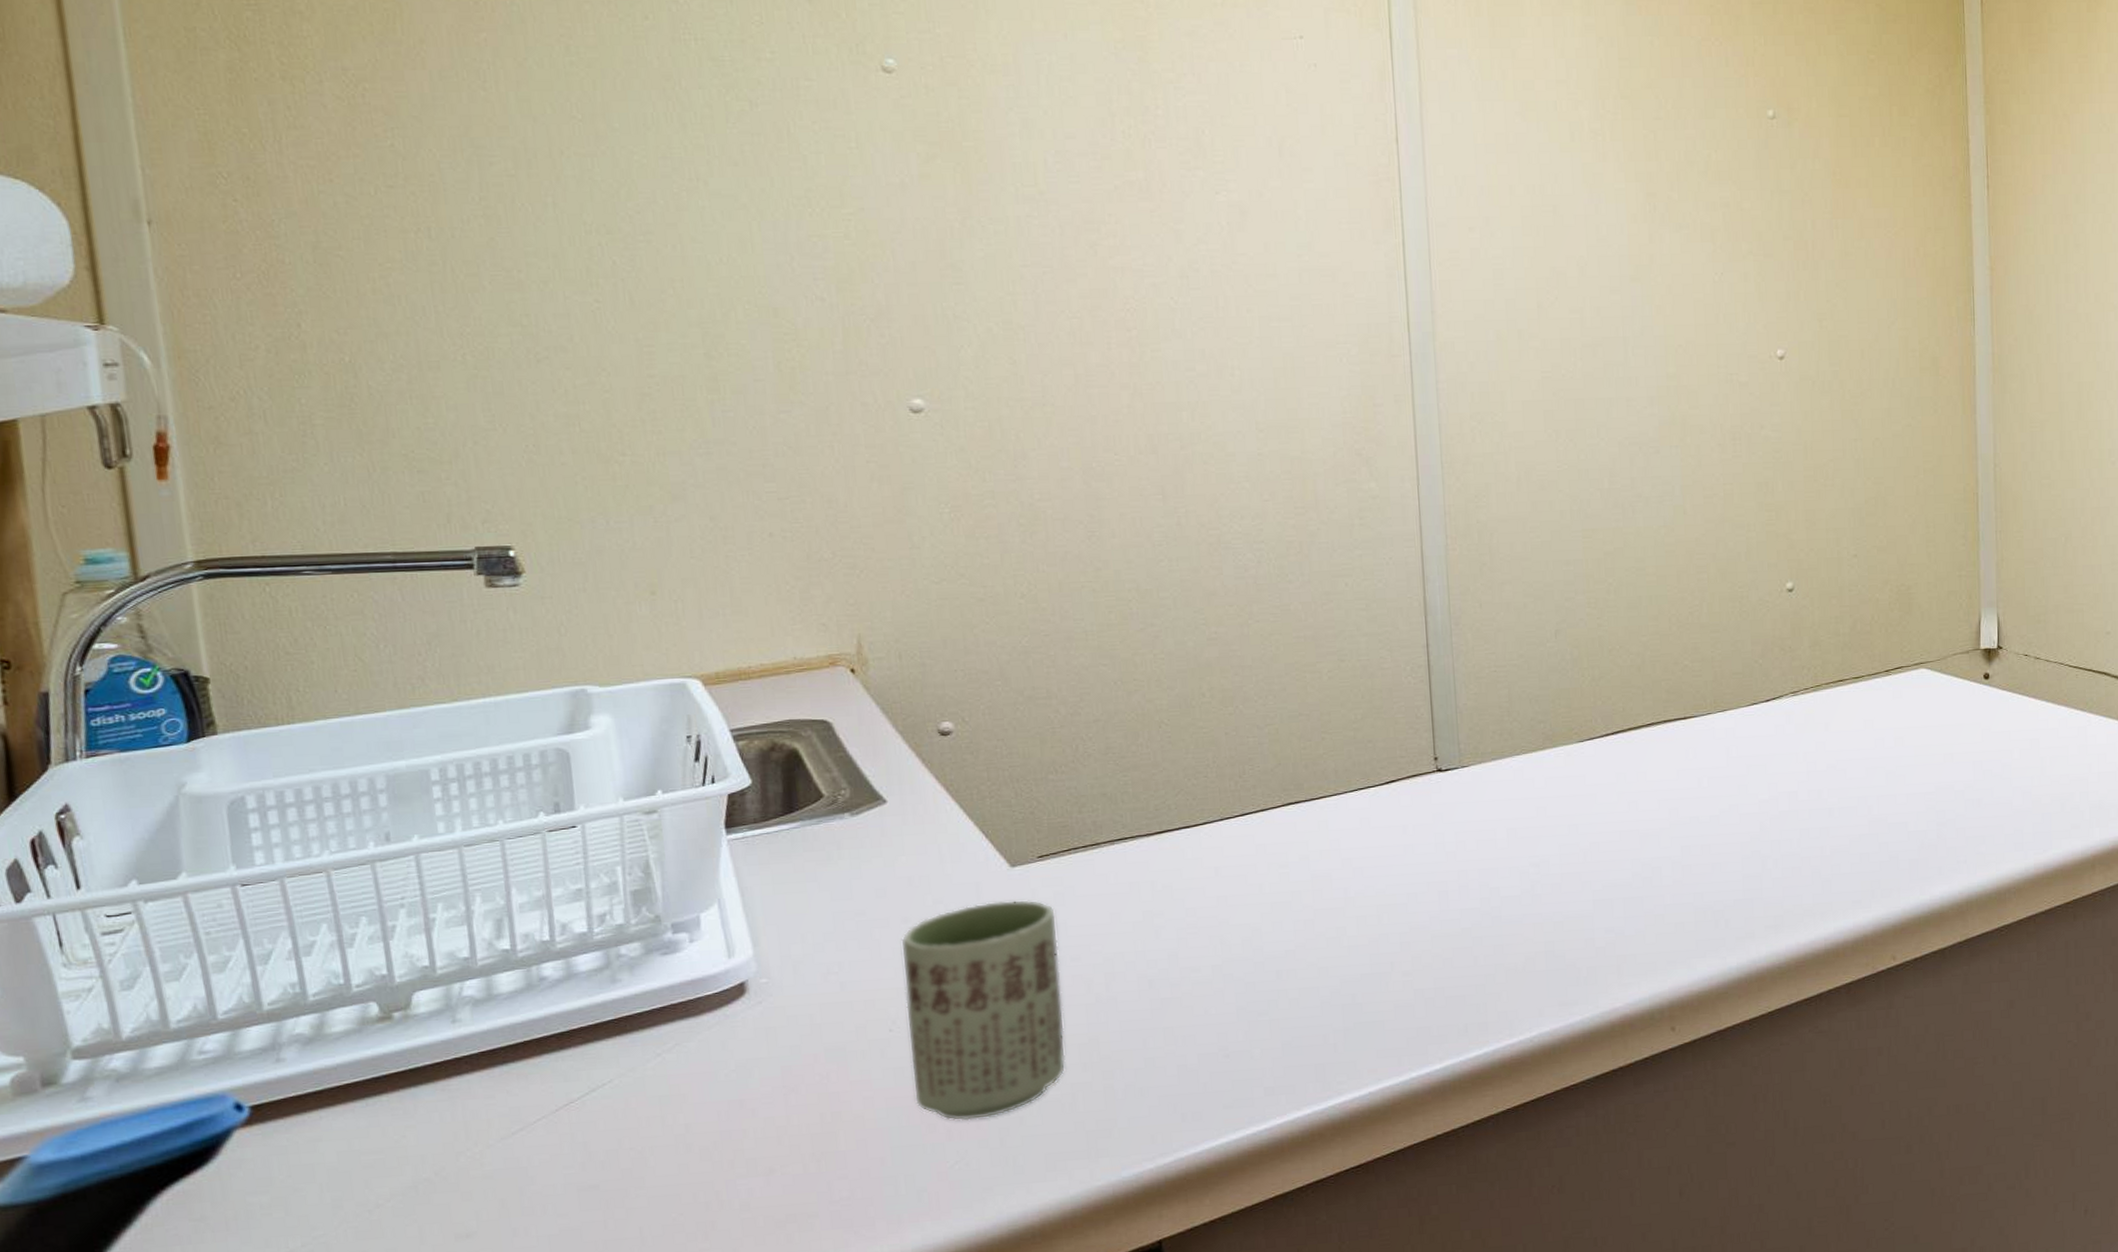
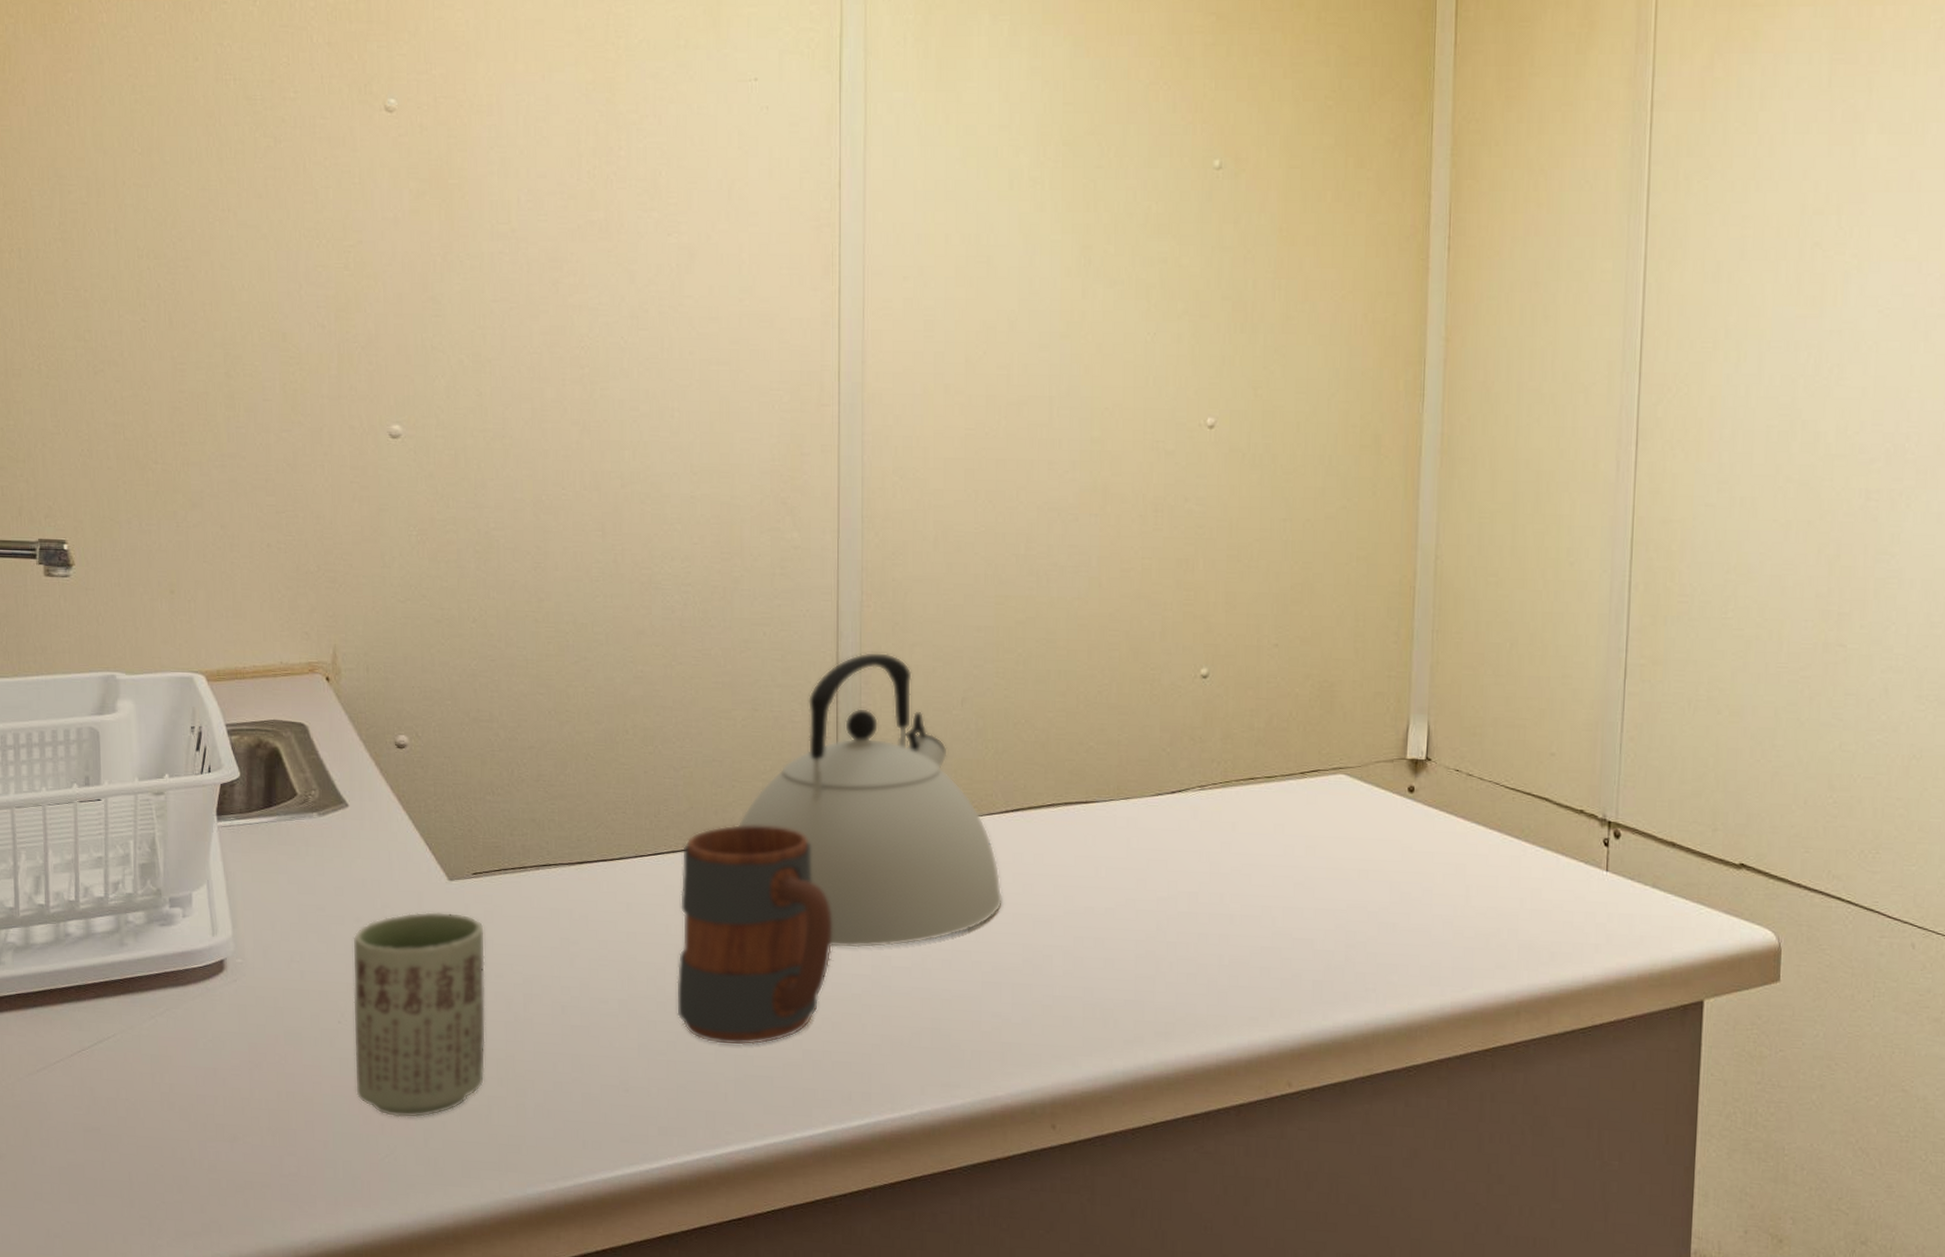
mug: none [1271,773,1439,996] -> present [676,824,833,1046]
kettle: none [1330,592,1610,886] -> present [737,651,1004,949]

